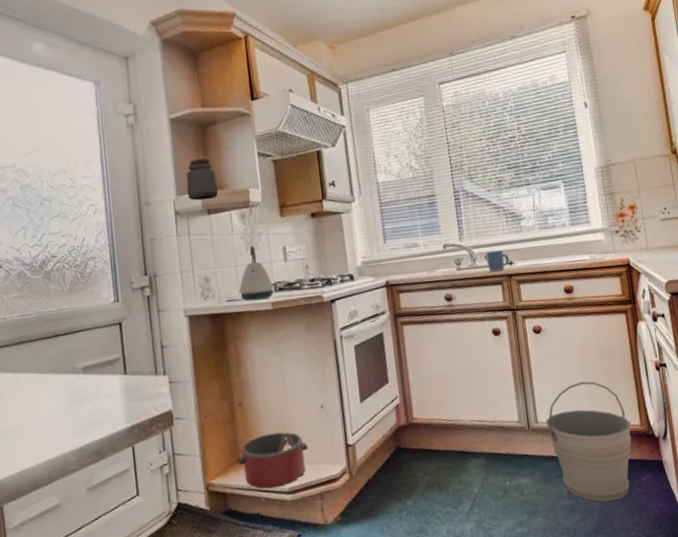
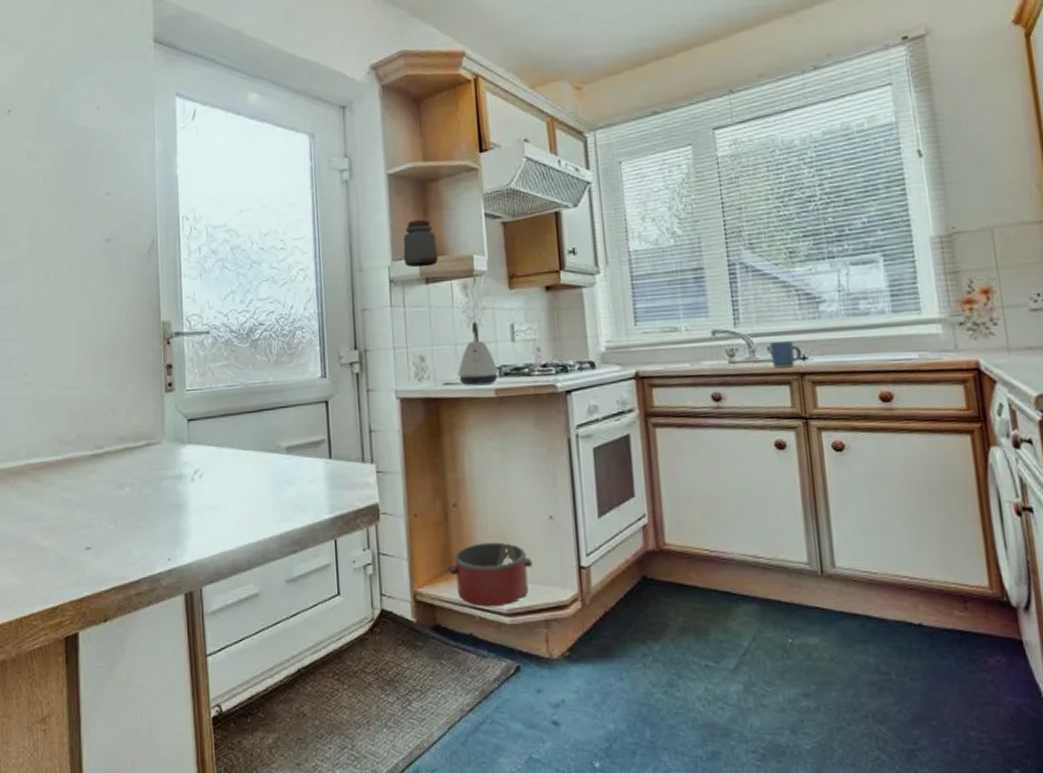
bucket: present [546,381,632,502] -> none [847,521,976,686]

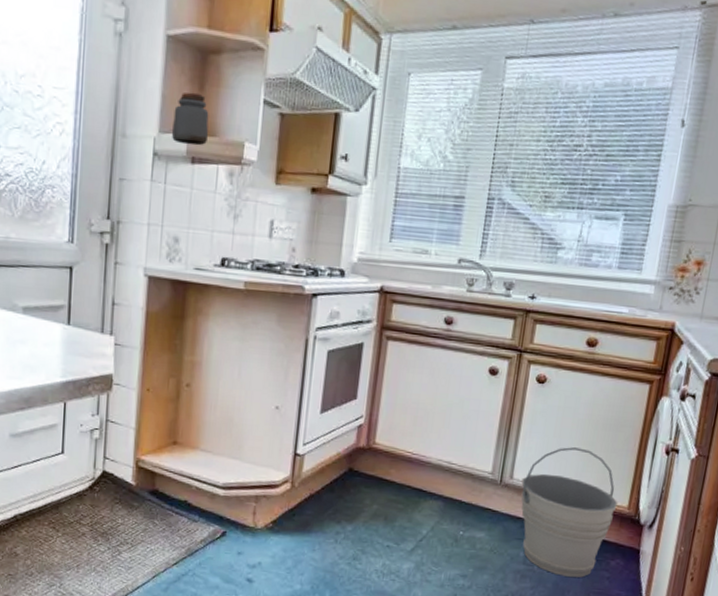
cooking pot: present [448,542,533,606] -> none [173,422,253,479]
kettle: present [458,321,498,386] -> none [210,211,251,277]
mug: present [770,341,802,368] -> none [505,278,532,304]
bucket: none [847,521,976,686] -> present [520,447,618,578]

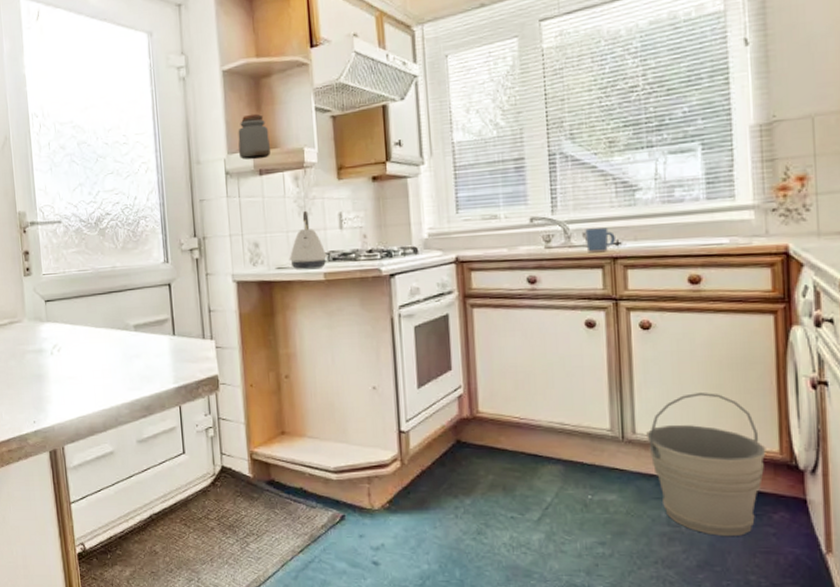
kettle: none [210,211,251,277] -> present [290,210,327,270]
mug: none [505,278,532,304] -> present [585,227,615,253]

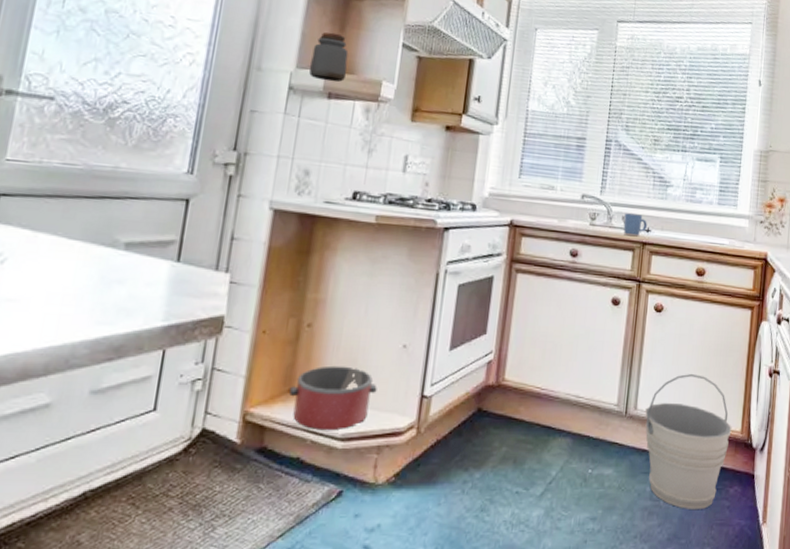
cooking pot: none [281,409,357,464] -> present [288,365,377,429]
kettle: present [290,210,327,270] -> none [341,145,383,211]

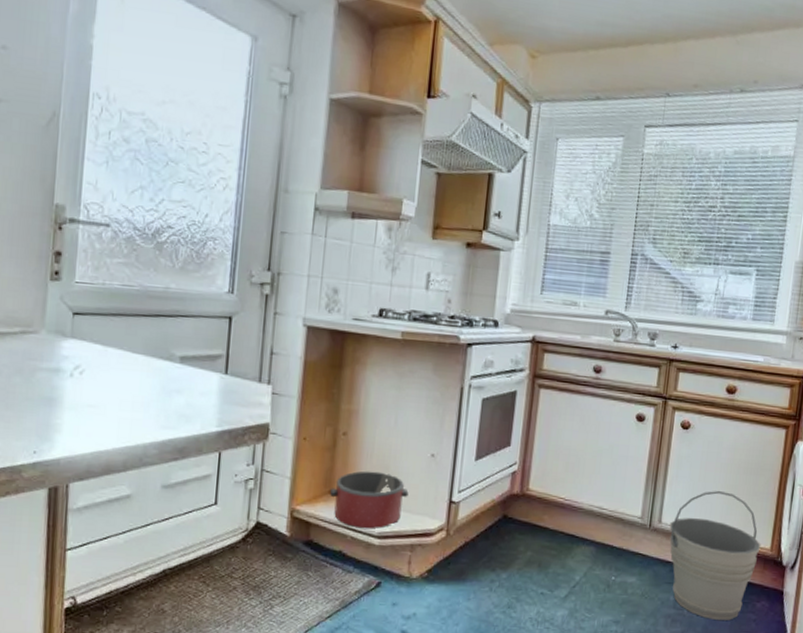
jar: present [308,32,349,82] -> none [332,151,369,202]
mug: present [623,213,647,237] -> none [649,329,675,353]

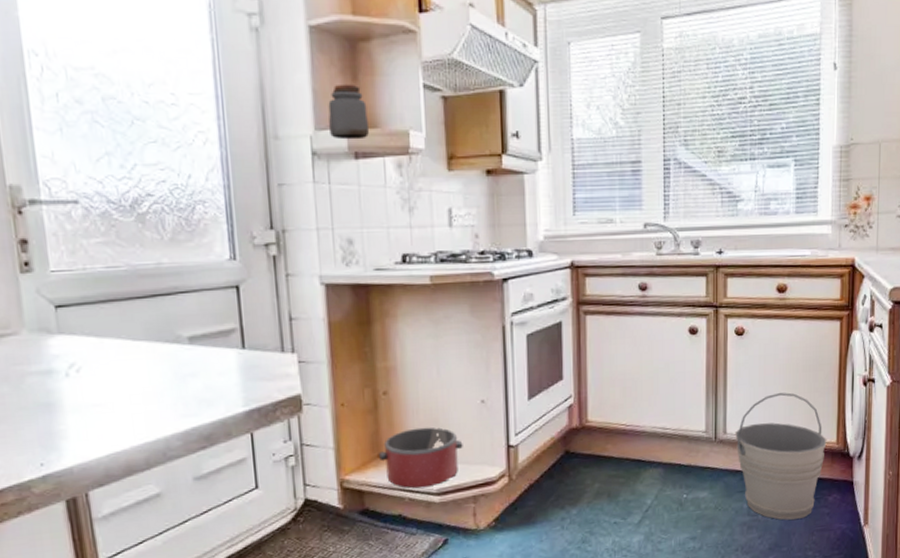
jar: none [332,151,369,202] -> present [328,84,370,140]

